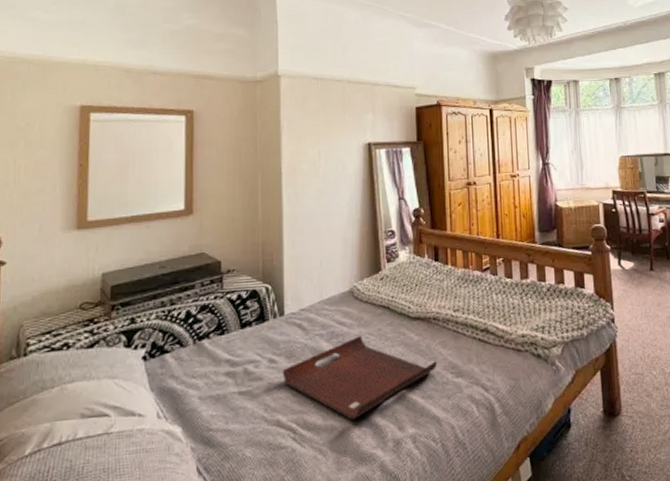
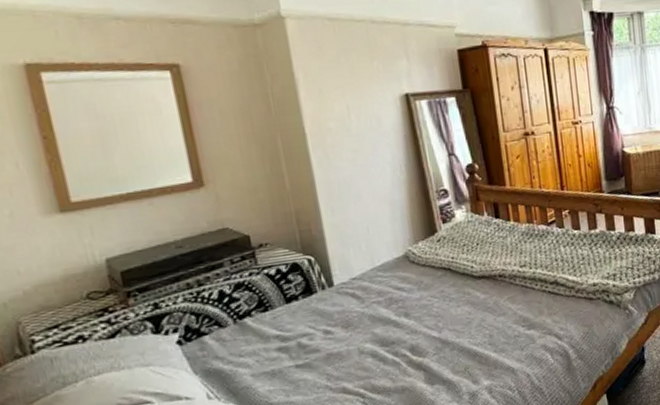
serving tray: present [282,336,437,420] -> none [340,299,507,380]

